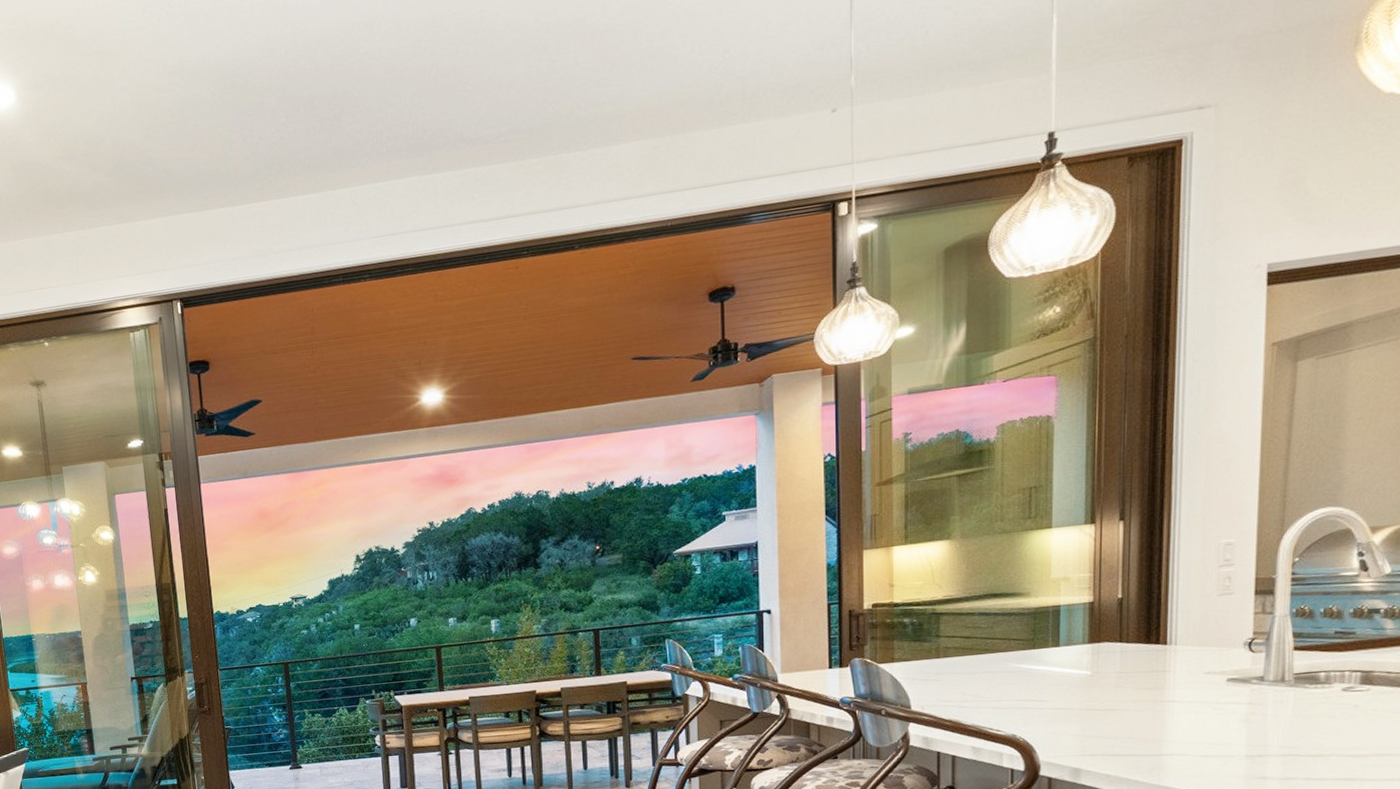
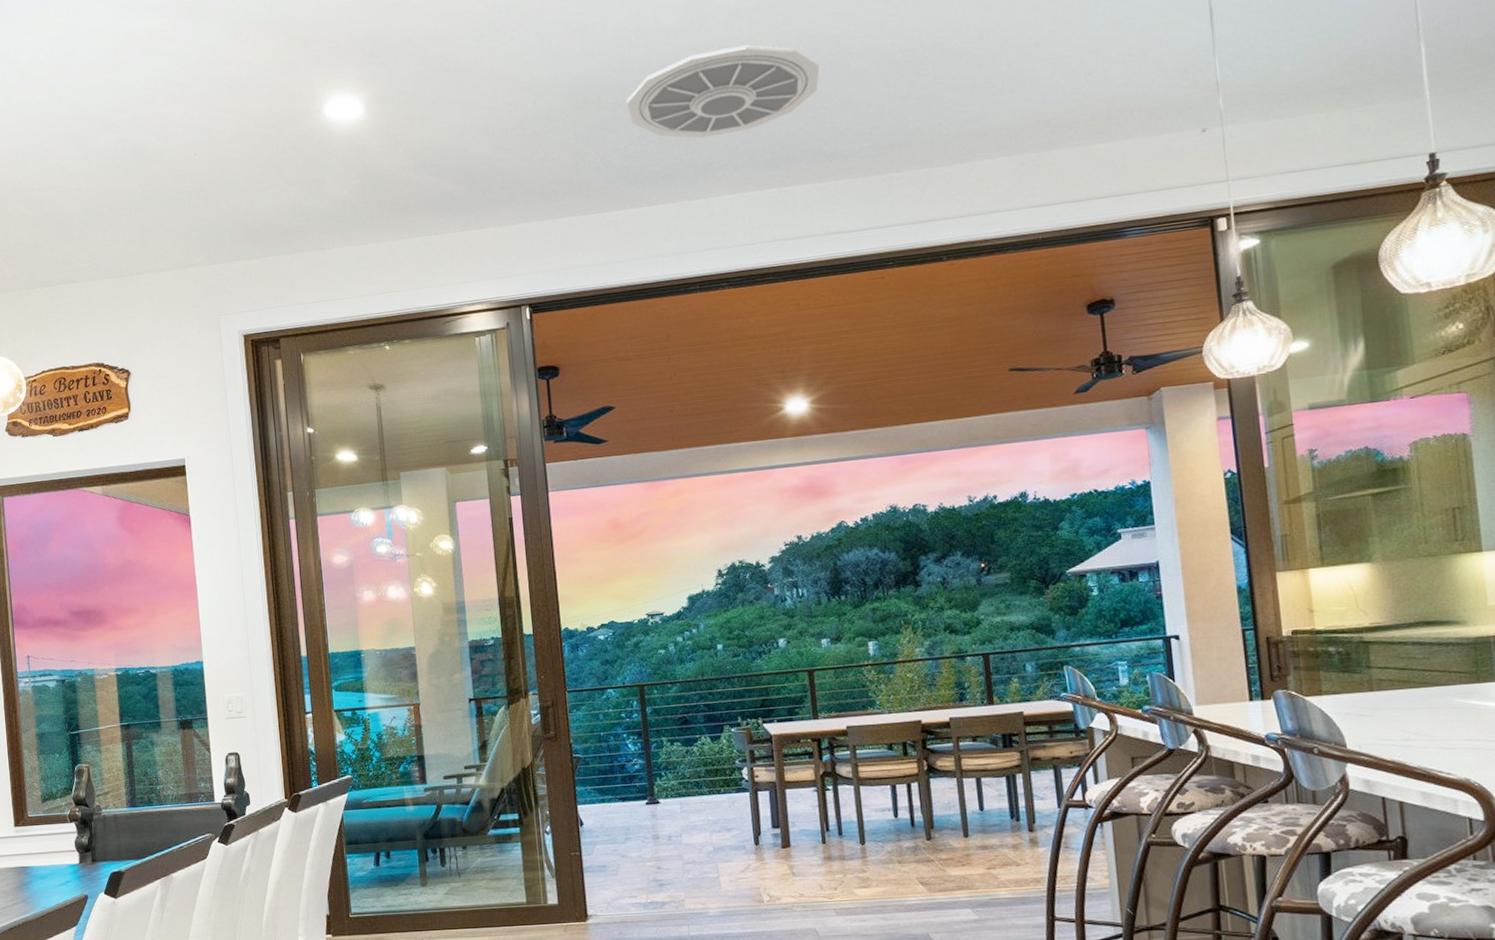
ceiling vent: none [272,22,463,125] -> present [626,45,820,139]

